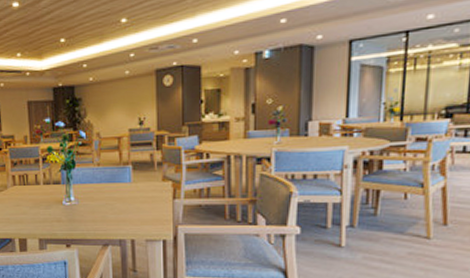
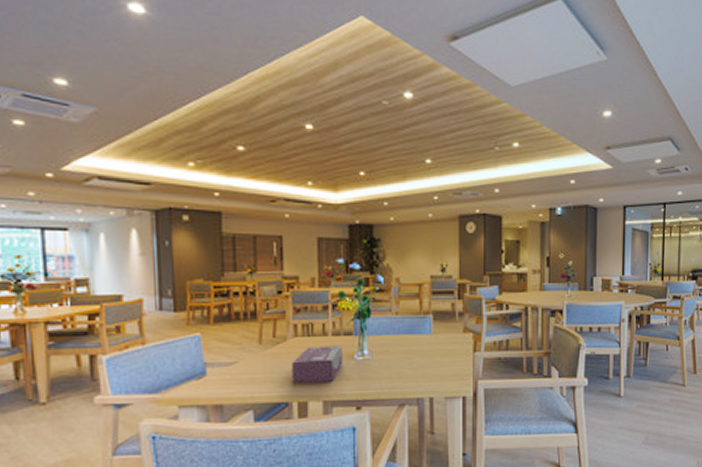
tissue box: none [12,193,53,223] -> present [292,345,343,383]

